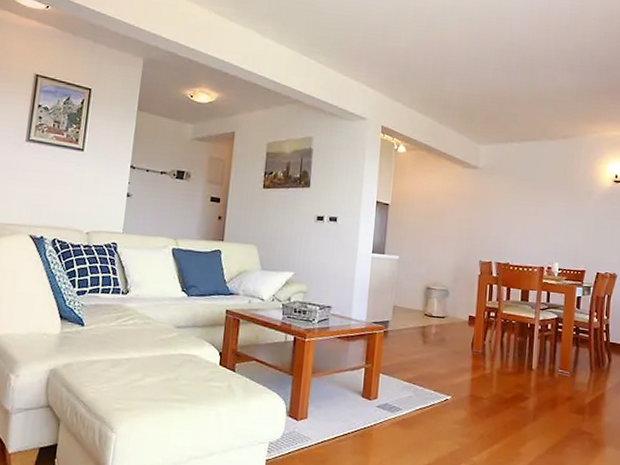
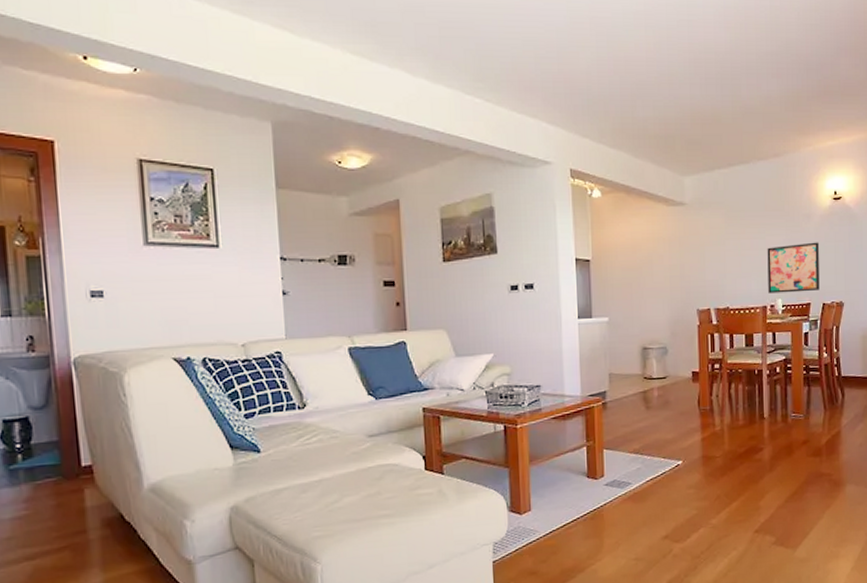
wall art: none [547,215,598,260] -> present [767,242,820,294]

